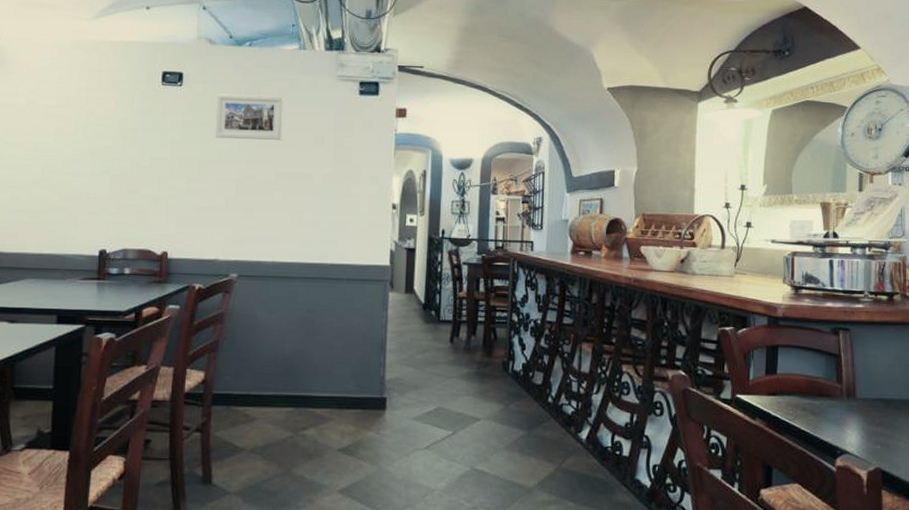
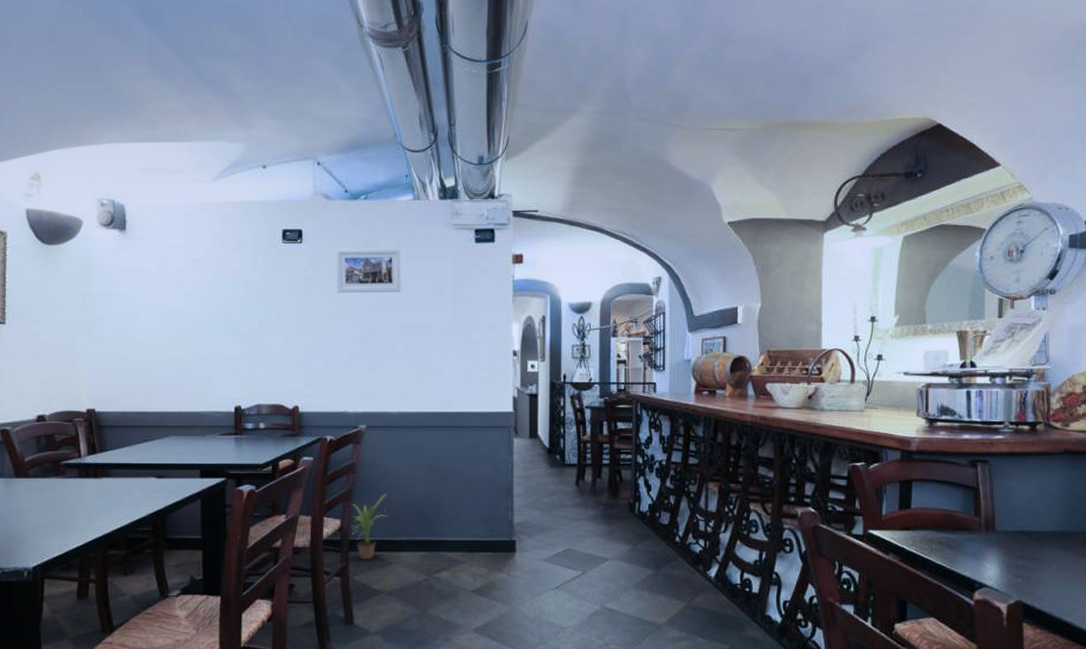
potted plant: none [216,346,256,416] -> present [351,494,388,561]

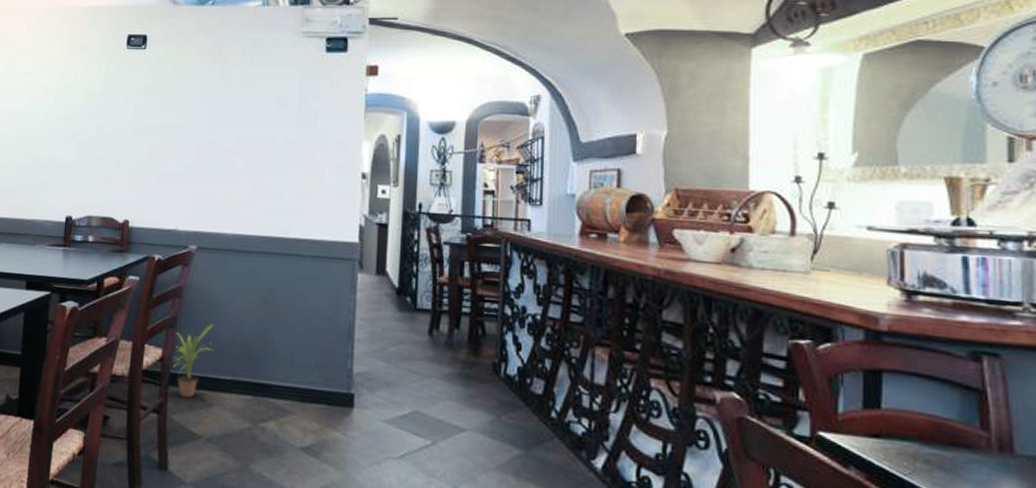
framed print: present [336,248,402,293] -> none [176,56,246,103]

